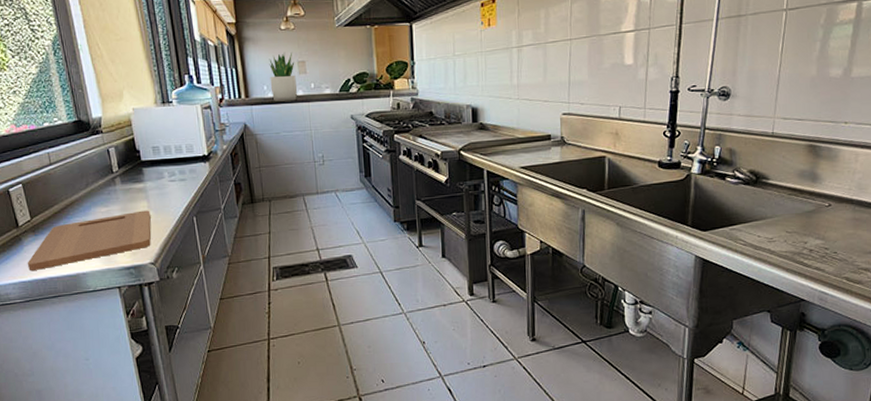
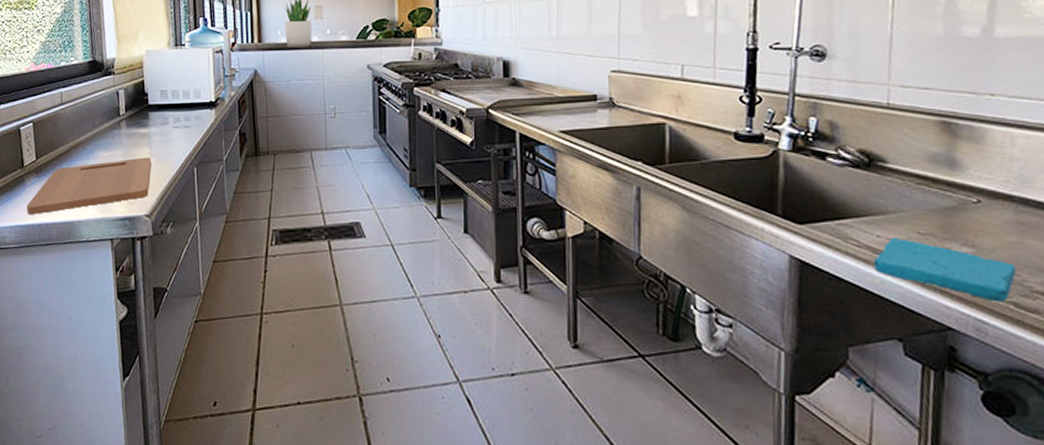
sponge: none [754,236,850,278] -> present [873,237,1017,303]

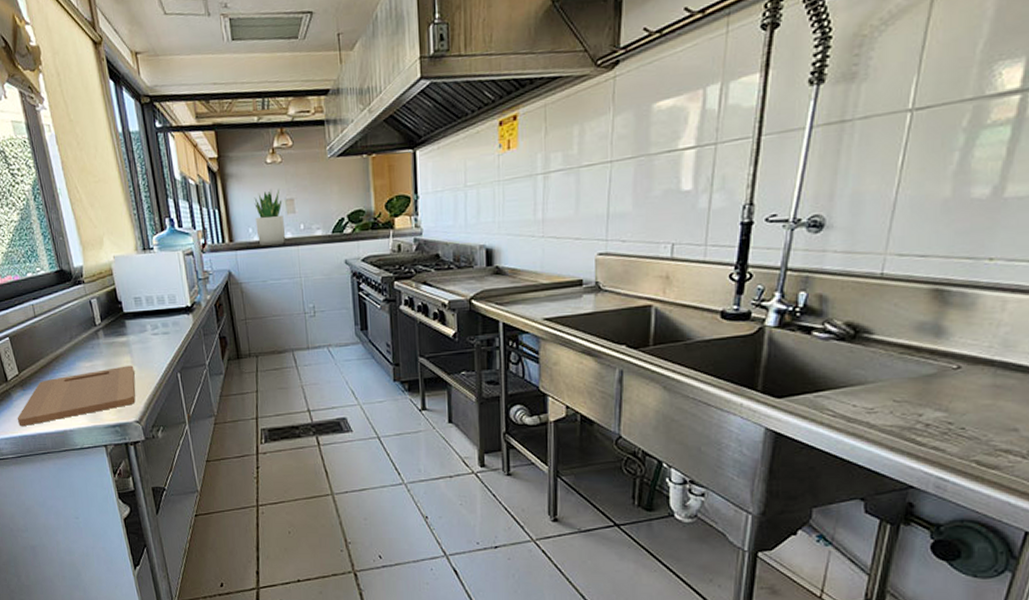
sponge: present [873,237,1017,303] -> none [846,405,984,461]

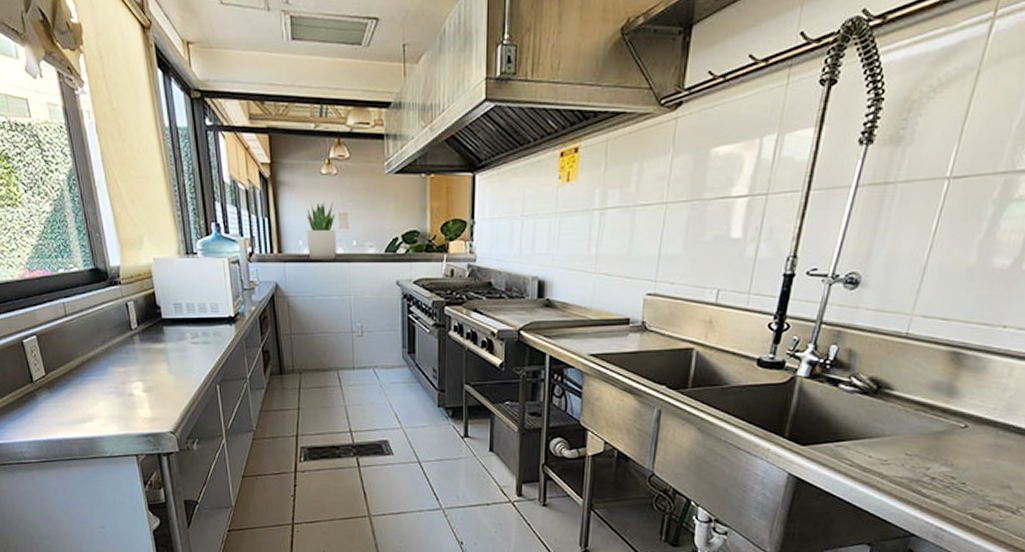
cutting board: present [17,365,136,426] -> none [42,374,171,430]

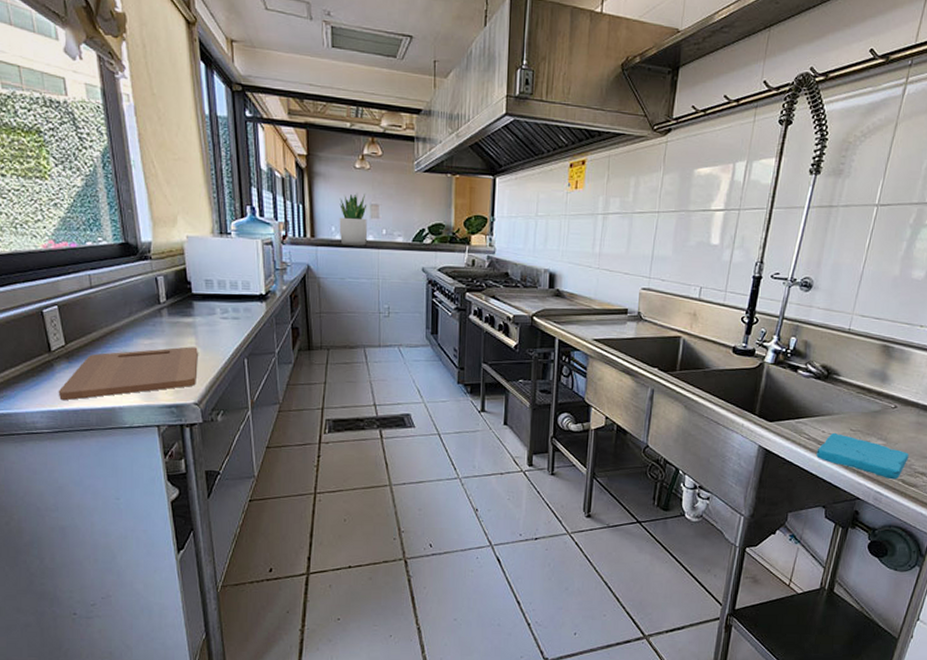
cutting board: none [42,374,171,430] -> present [58,346,198,400]
sponge: none [860,457,982,514] -> present [816,432,909,480]

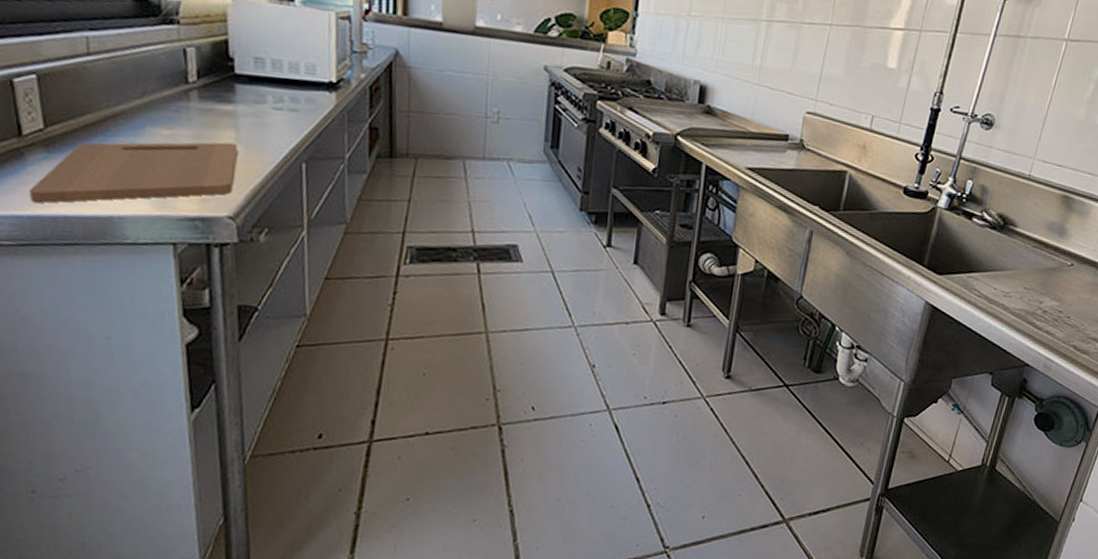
sponge: present [816,432,909,480] -> none [986,290,1083,346]

